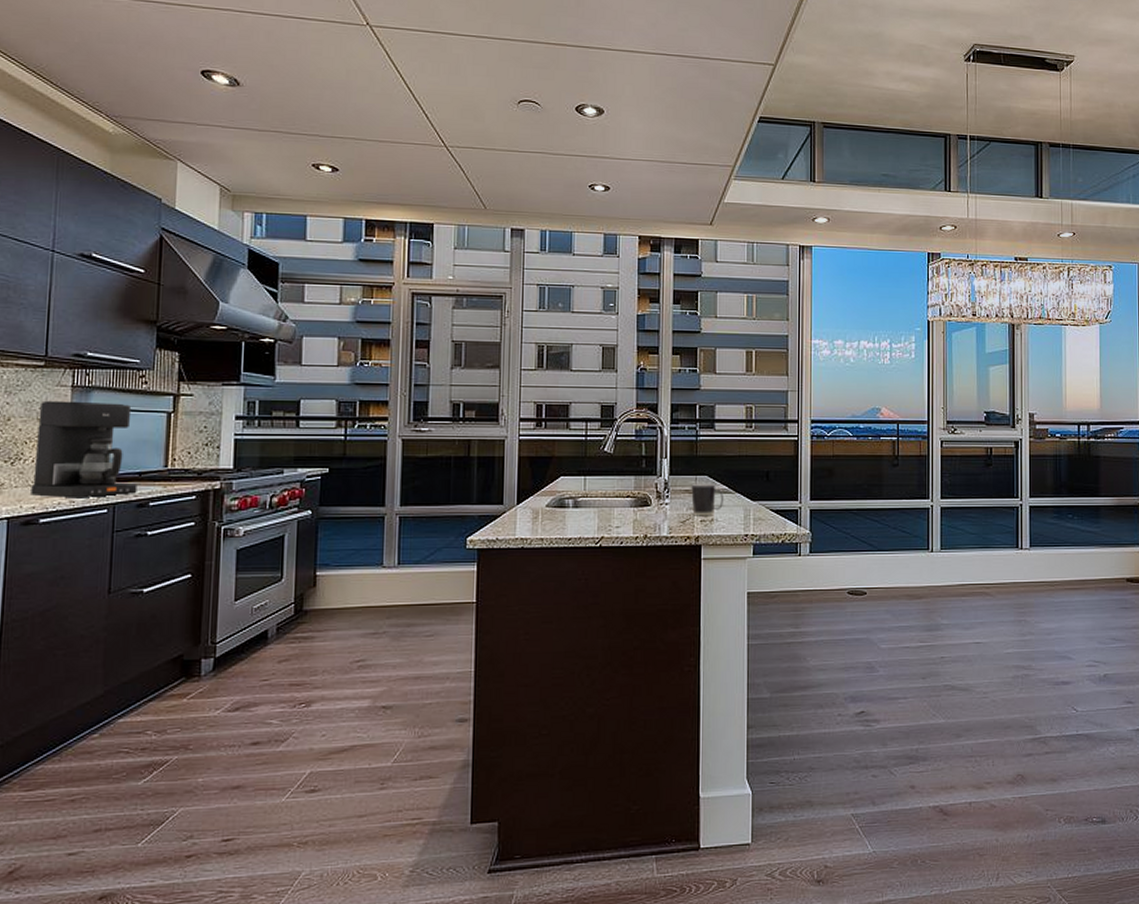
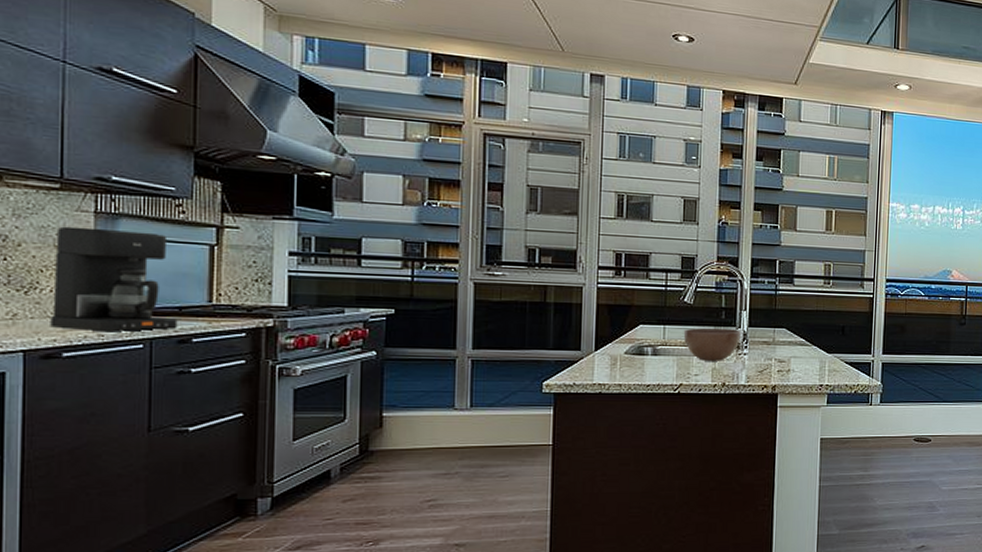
bowl: none [604,478,662,512] -> present [683,328,741,361]
mug: present [691,483,724,516] -> none [769,335,801,367]

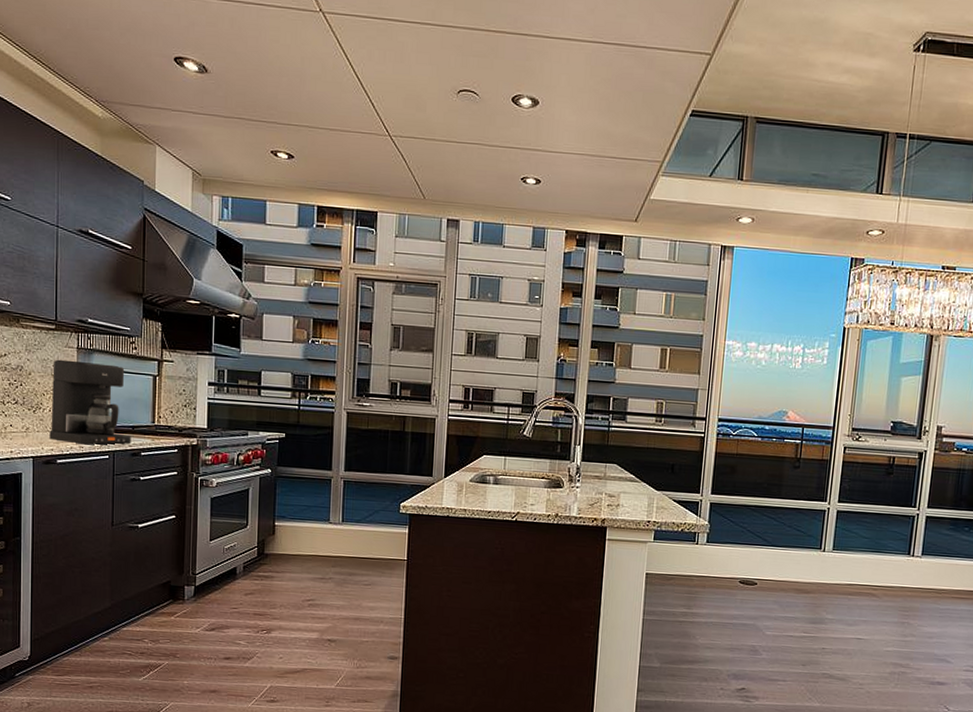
bowl: present [683,328,741,361] -> none [522,460,574,493]

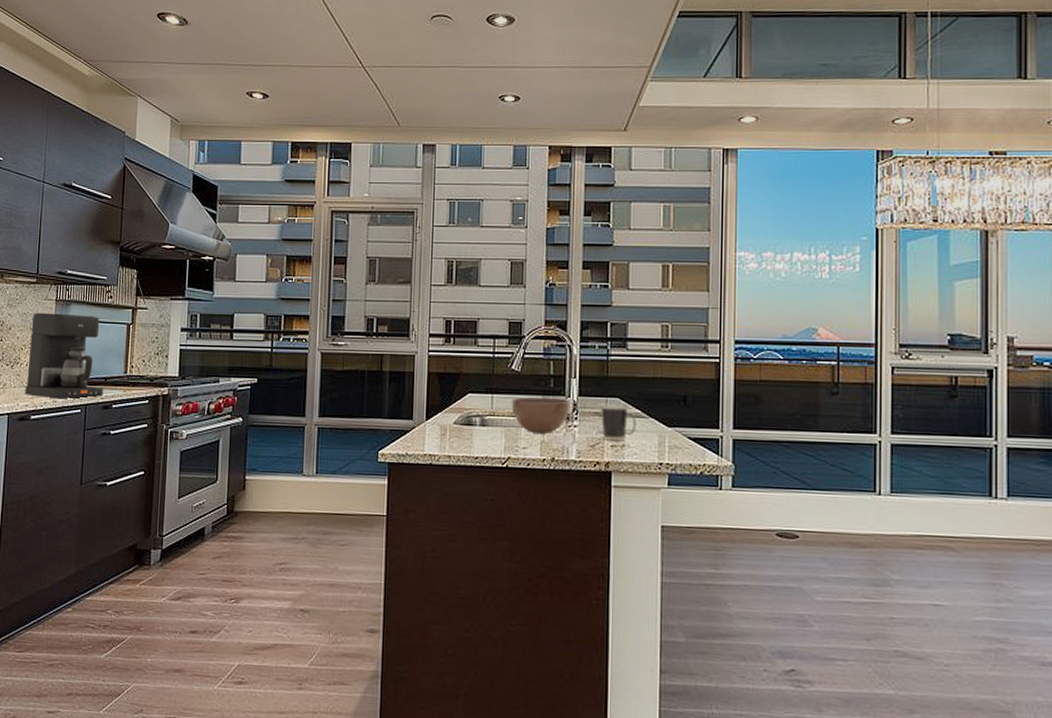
bowl: none [522,460,574,493] -> present [511,397,571,434]
mug: none [600,470,631,501] -> present [601,405,637,441]

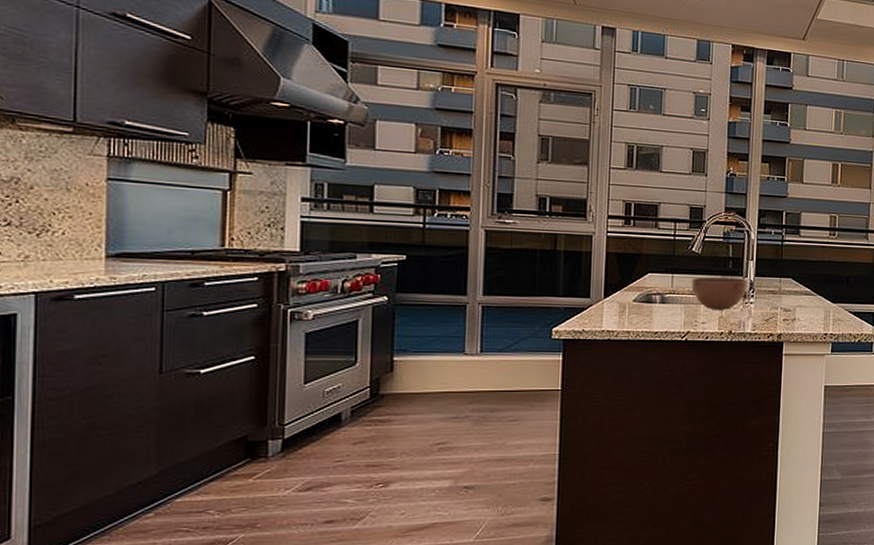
coffee maker: present [25,312,104,399] -> none [62,169,190,275]
mug: present [601,405,637,441] -> none [775,284,807,316]

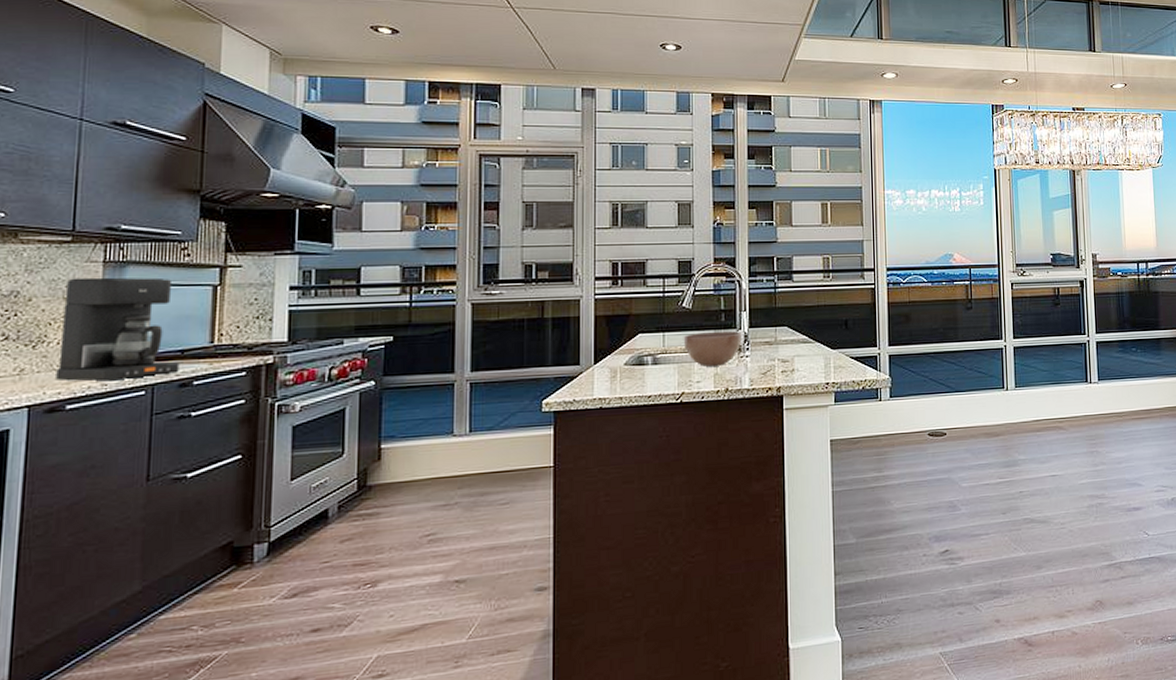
coffee maker: none [62,169,190,275] -> present [56,277,180,381]

